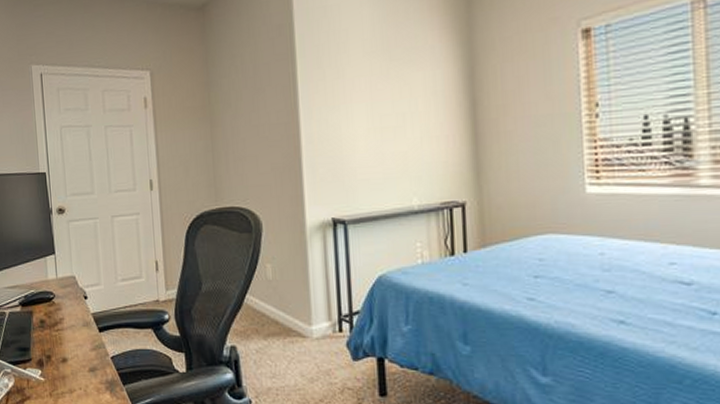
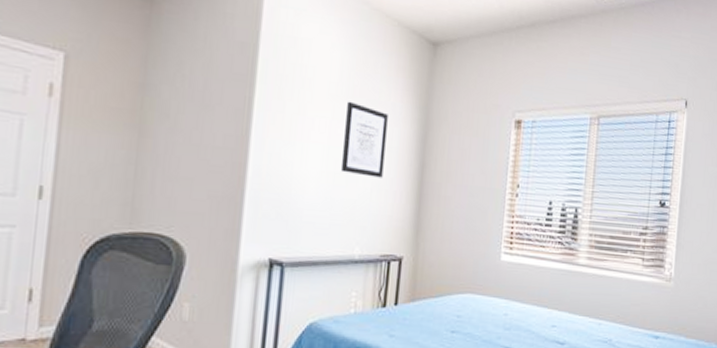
wall art: none [384,54,431,126] -> present [341,101,388,178]

